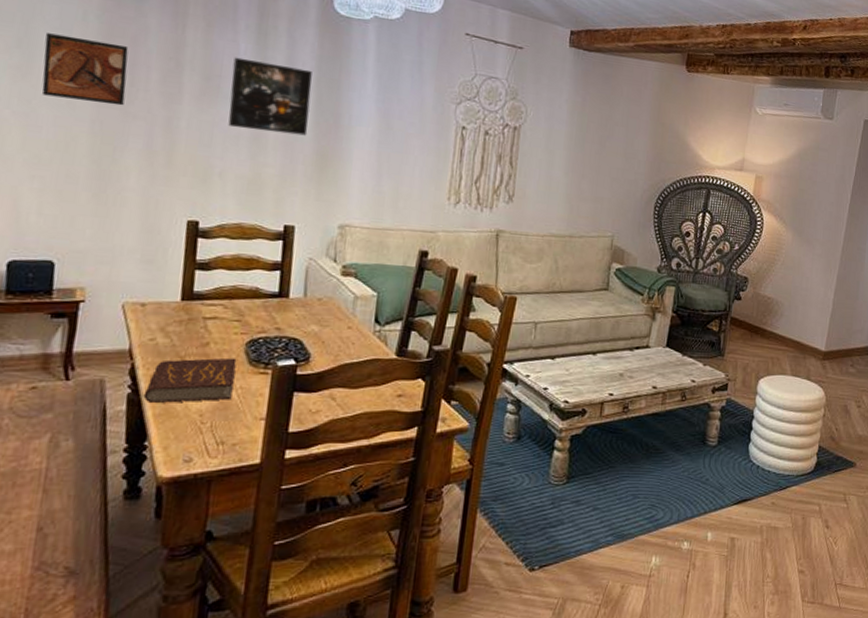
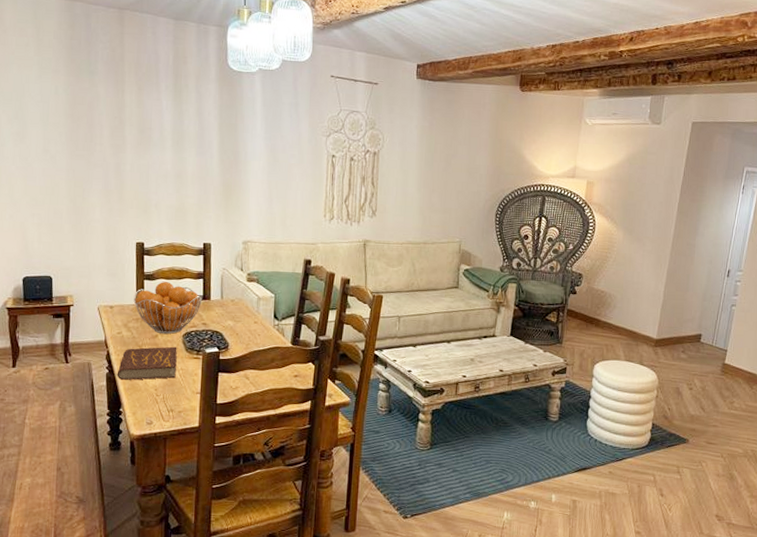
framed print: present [41,33,129,106] -> none [32,106,88,157]
fruit basket: none [177,273,279,341] -> present [133,282,203,334]
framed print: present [228,57,312,136] -> none [158,112,216,171]

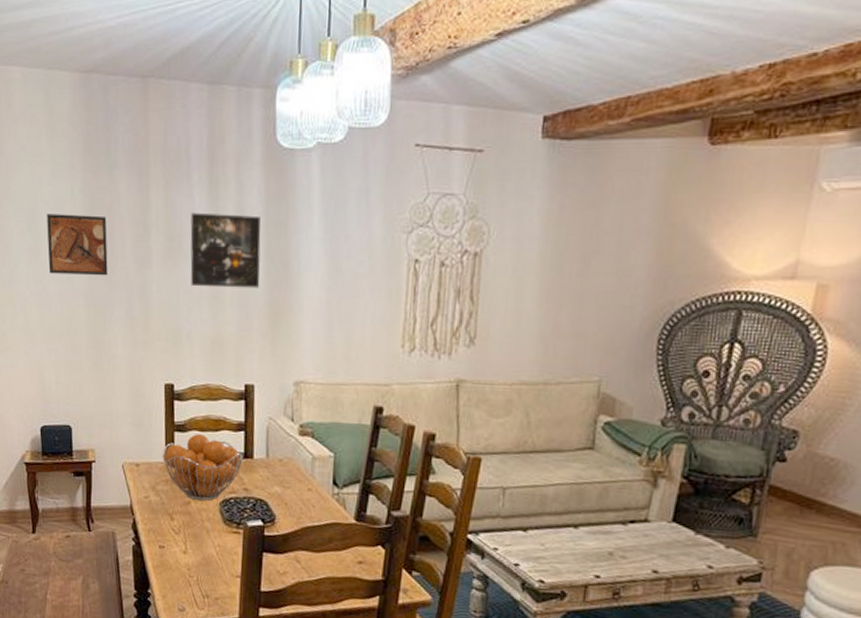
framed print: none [32,106,88,157] -> present [47,214,108,276]
book: present [117,346,177,381] -> none [144,516,214,557]
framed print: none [158,112,216,171] -> present [190,212,261,288]

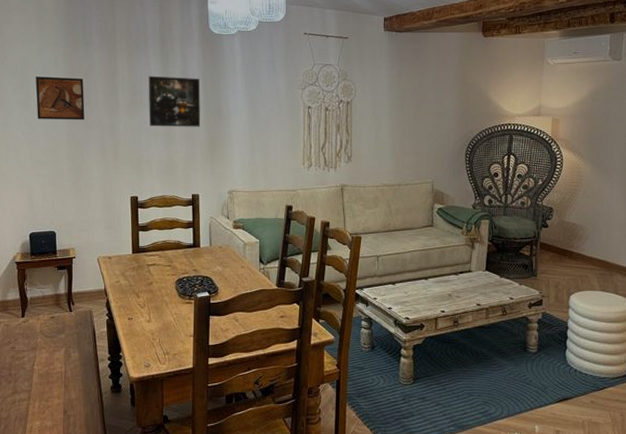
fruit basket: present [162,434,244,501] -> none [129,232,193,281]

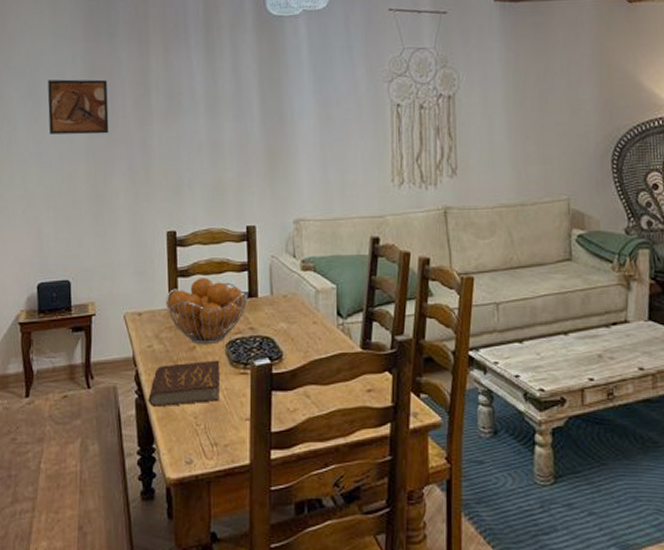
book: none [116,292,171,327] -> present [148,360,220,408]
fruit basket: none [129,232,193,281] -> present [165,278,249,344]
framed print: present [148,76,201,127] -> none [189,72,257,139]

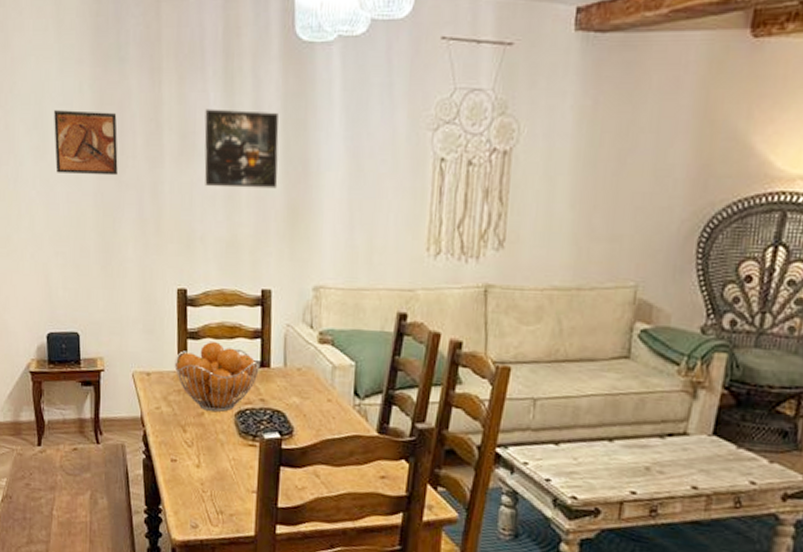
book: present [148,360,220,408] -> none [155,428,228,471]
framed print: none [189,72,257,139] -> present [204,109,279,189]

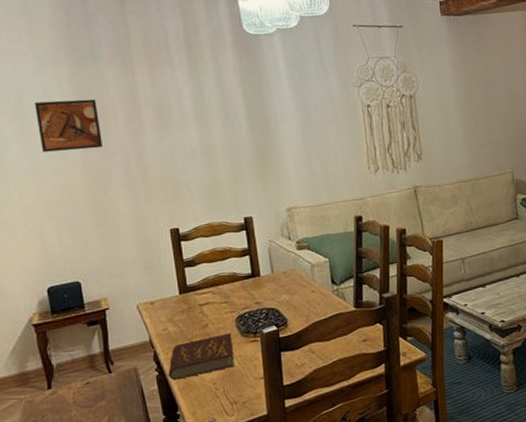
book: none [155,428,228,471] -> present [168,333,234,381]
fruit basket: present [174,342,261,412] -> none [175,265,252,322]
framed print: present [204,109,279,189] -> none [176,86,246,147]

